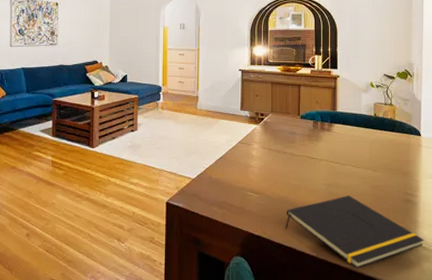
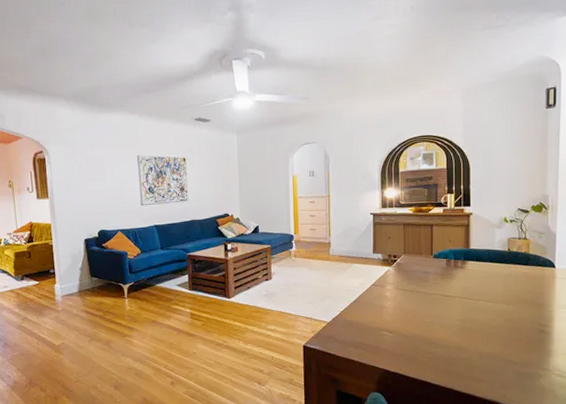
notepad: present [285,196,425,269] -> none [420,330,558,398]

